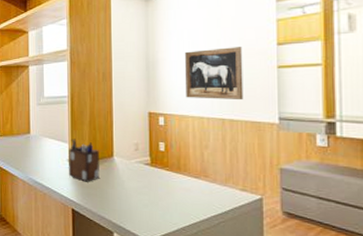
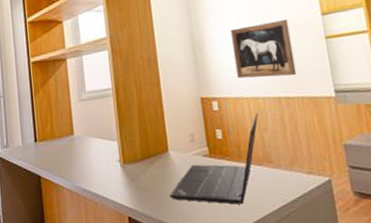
desk organizer: present [69,138,100,182] -> none [118,135,156,184]
laptop: none [110,130,202,210] -> present [169,112,259,205]

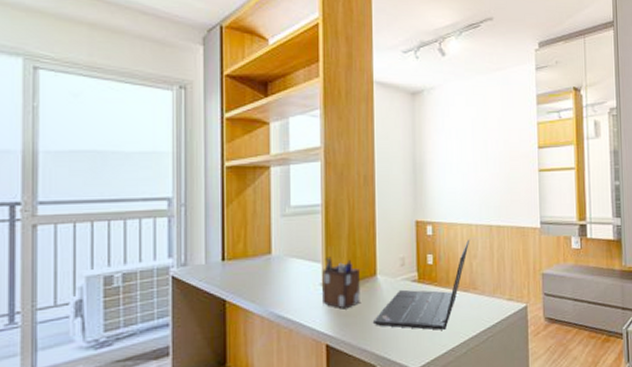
desk organizer: none [118,135,156,184] -> present [322,257,360,309]
wall art: present [231,20,297,79] -> none [453,149,509,205]

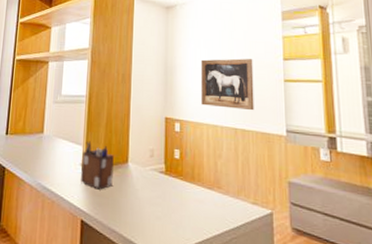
laptop: present [372,239,470,330] -> none [122,139,216,224]
wall art: none [453,149,509,205] -> present [201,58,254,111]

